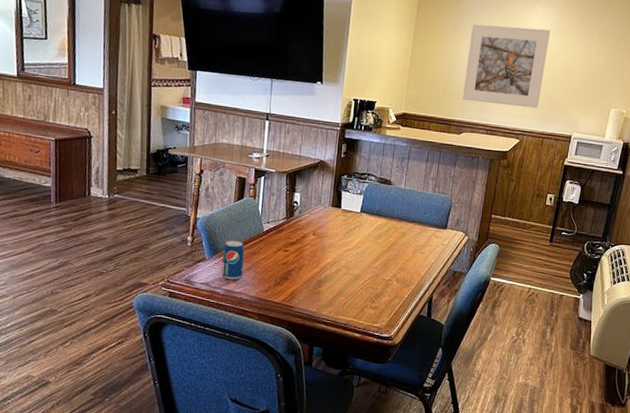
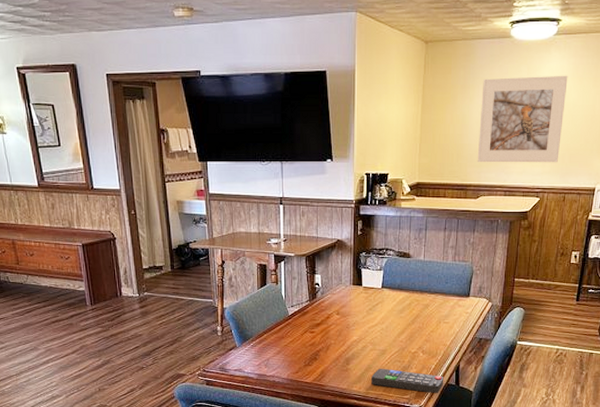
beverage can: present [221,240,245,280] -> none [252,326,273,365]
remote control: none [342,293,416,324] -> present [371,368,444,393]

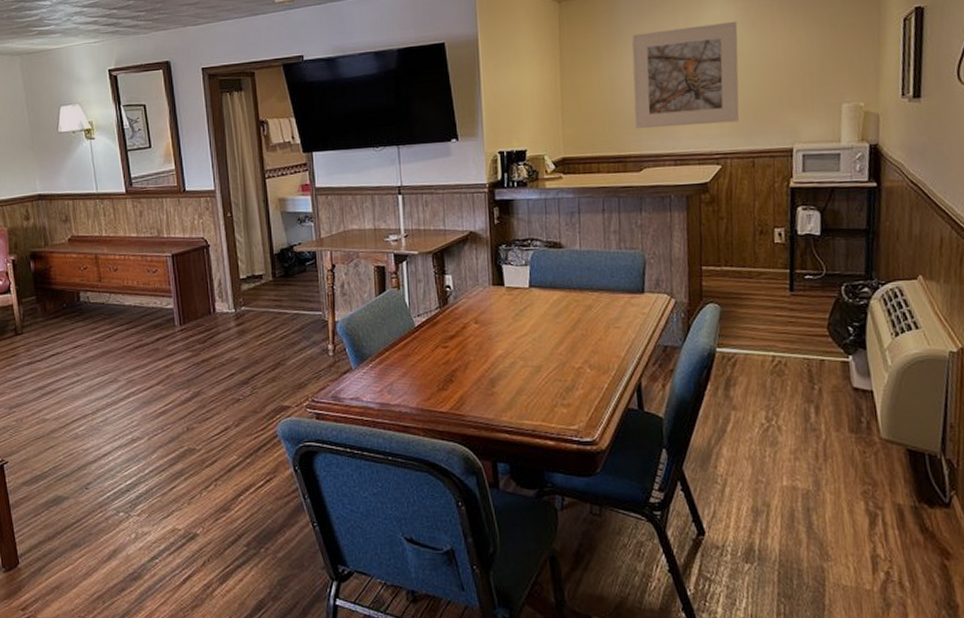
remote control: present [371,368,444,393] -> none [525,390,623,422]

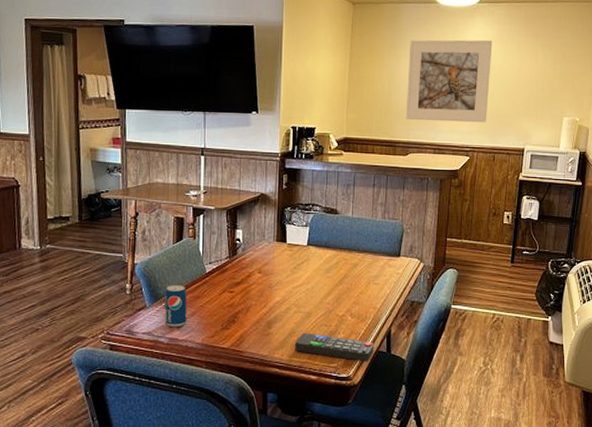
beverage can: none [371,342,398,391] -> present [164,284,187,327]
remote control: none [525,390,623,422] -> present [295,333,374,361]

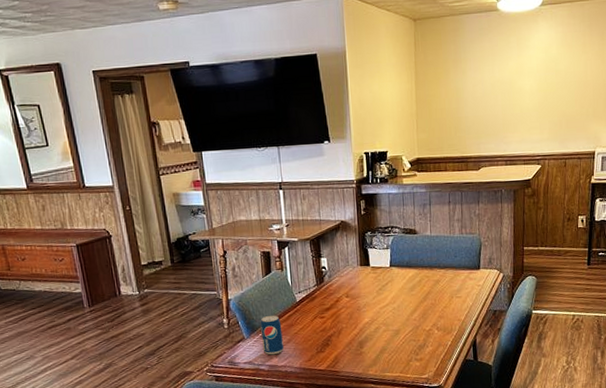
remote control: present [295,333,374,361] -> none [387,348,462,371]
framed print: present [405,40,493,123] -> none [474,43,558,135]

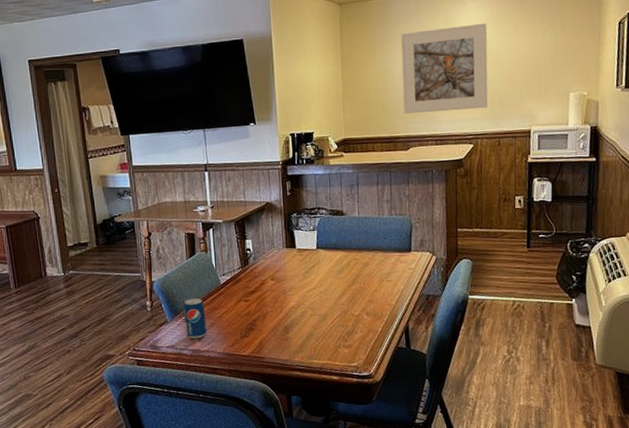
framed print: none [474,43,558,135] -> present [401,23,488,115]

